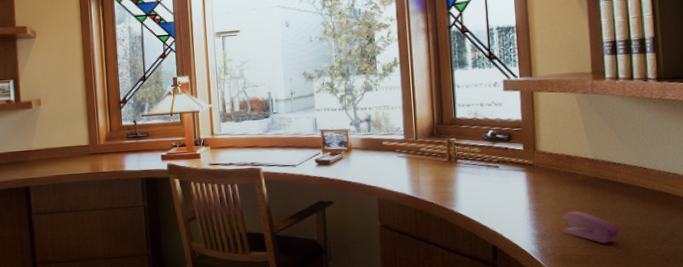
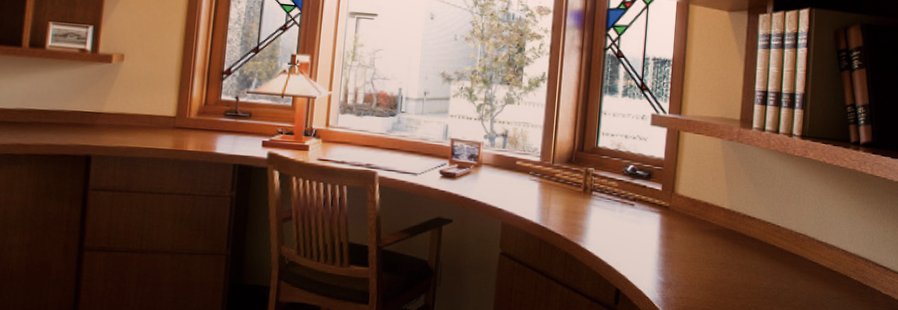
stapler: present [561,211,620,244] -> none [688,261,745,300]

